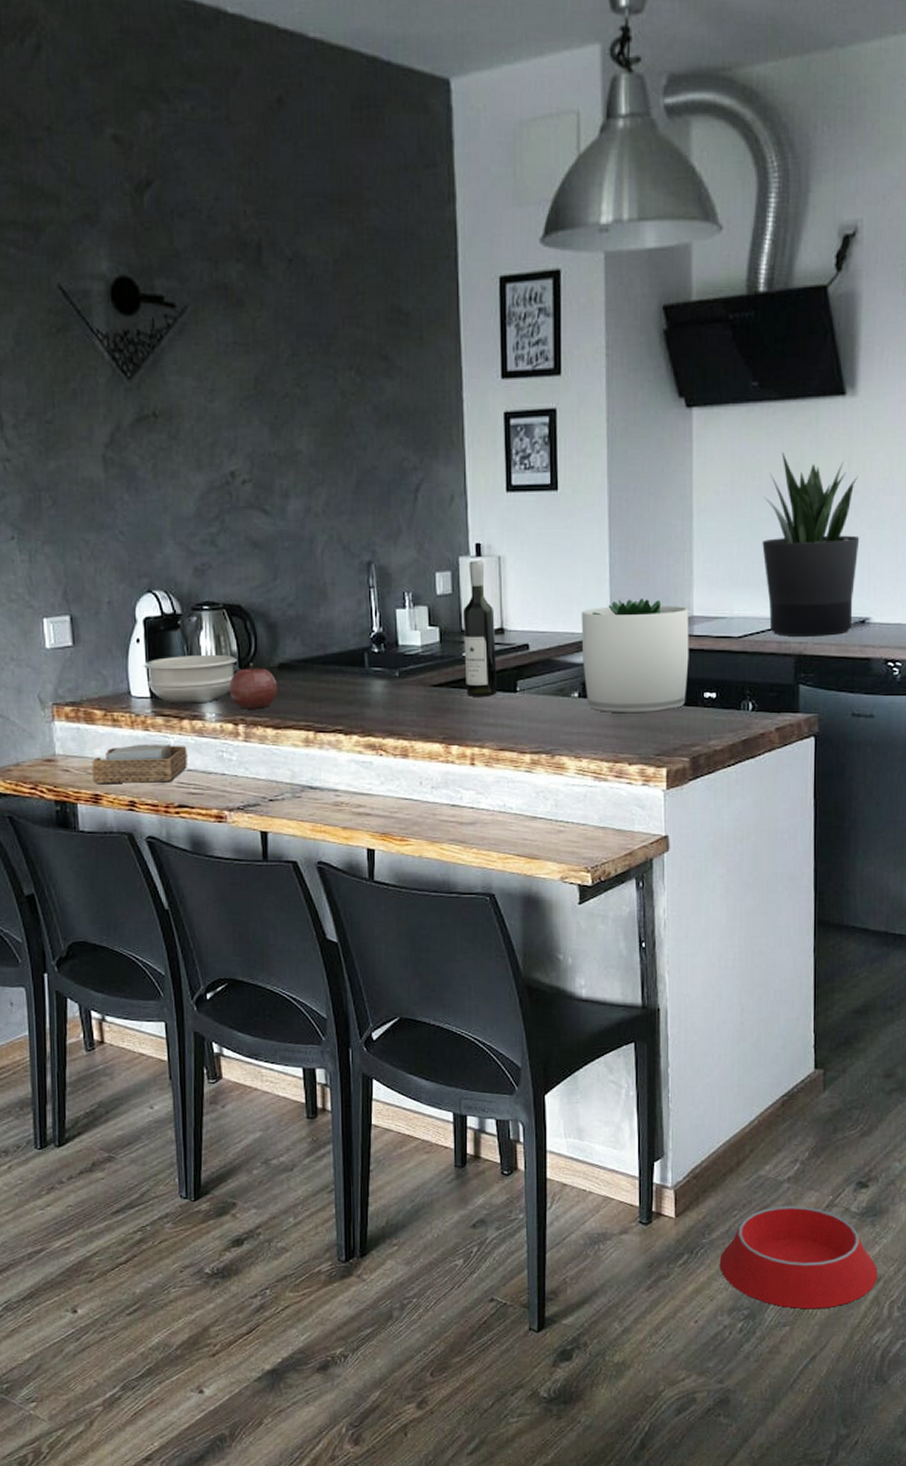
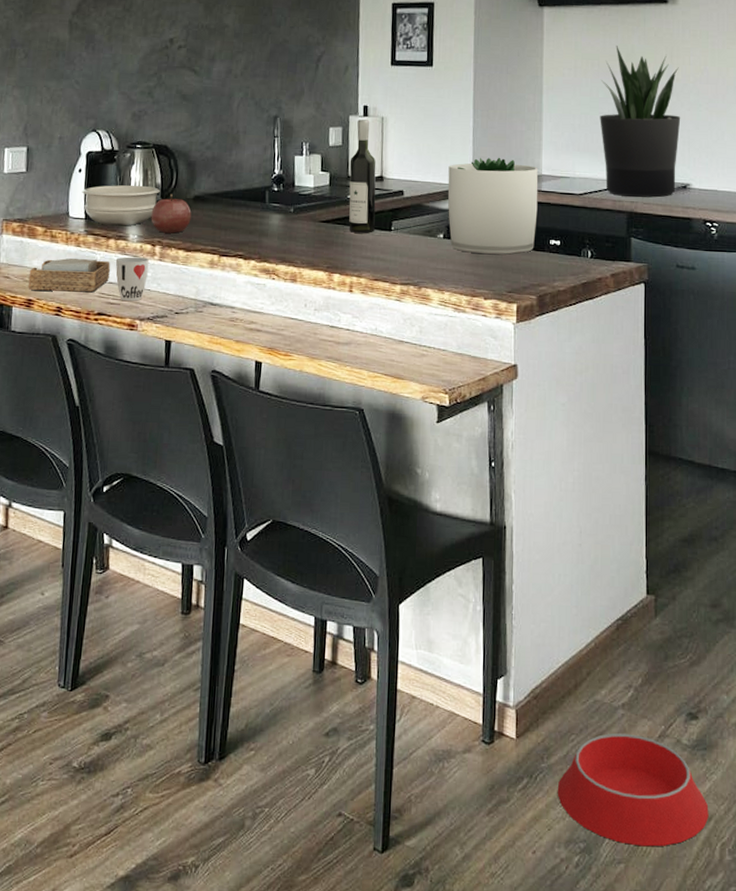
cup: none [192,739,233,791] -> present [115,256,149,302]

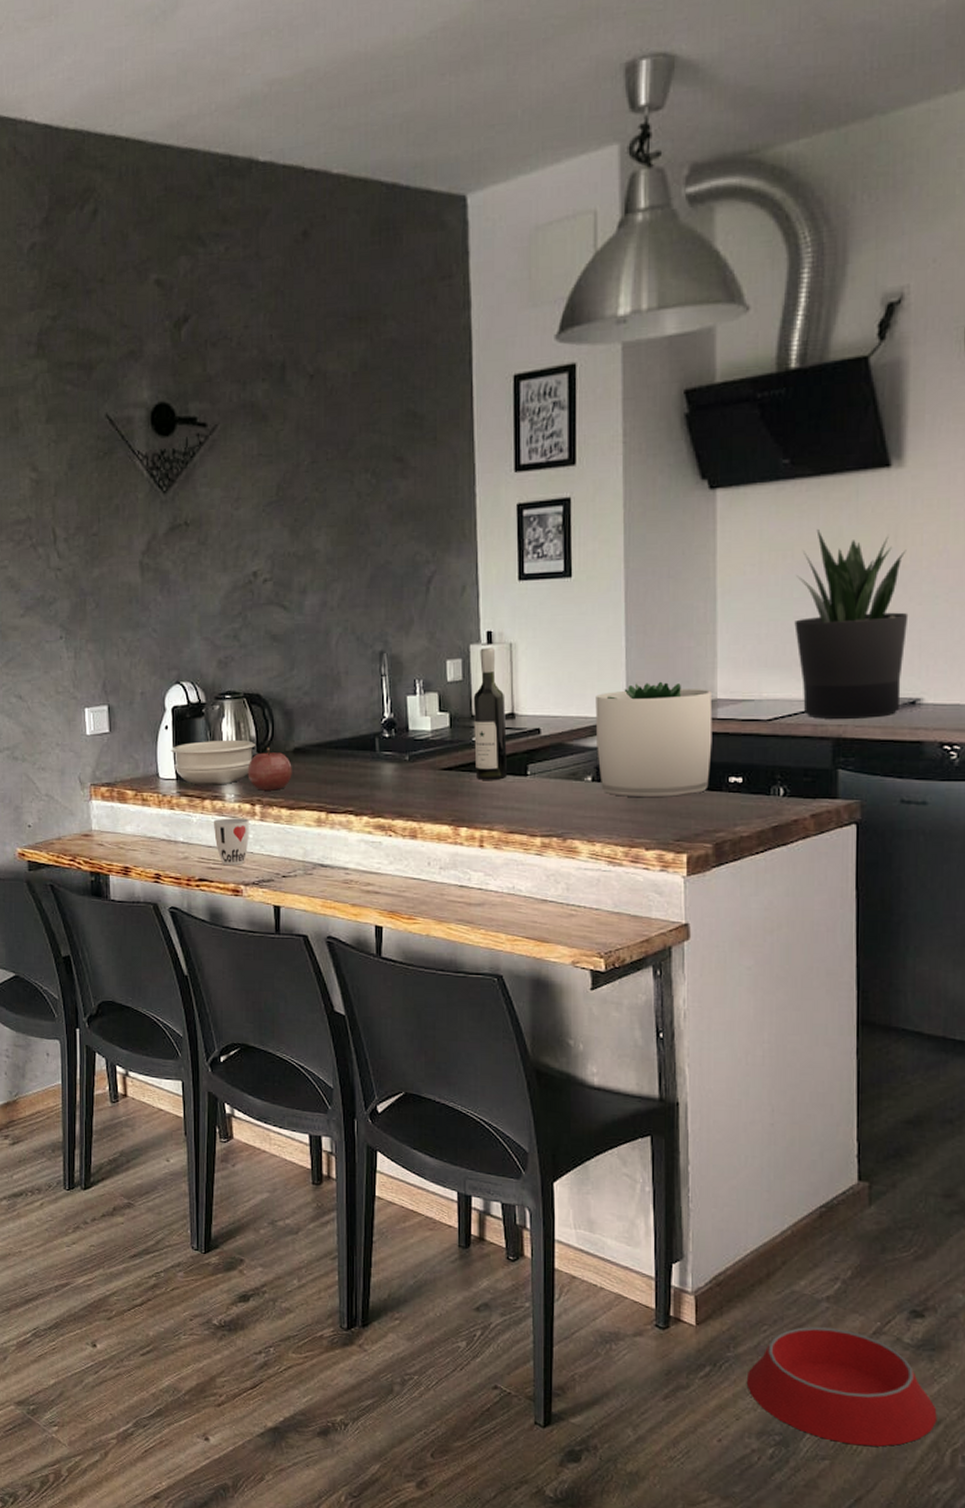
napkin holder: present [28,258,110,293] -> none [123,823,208,858]

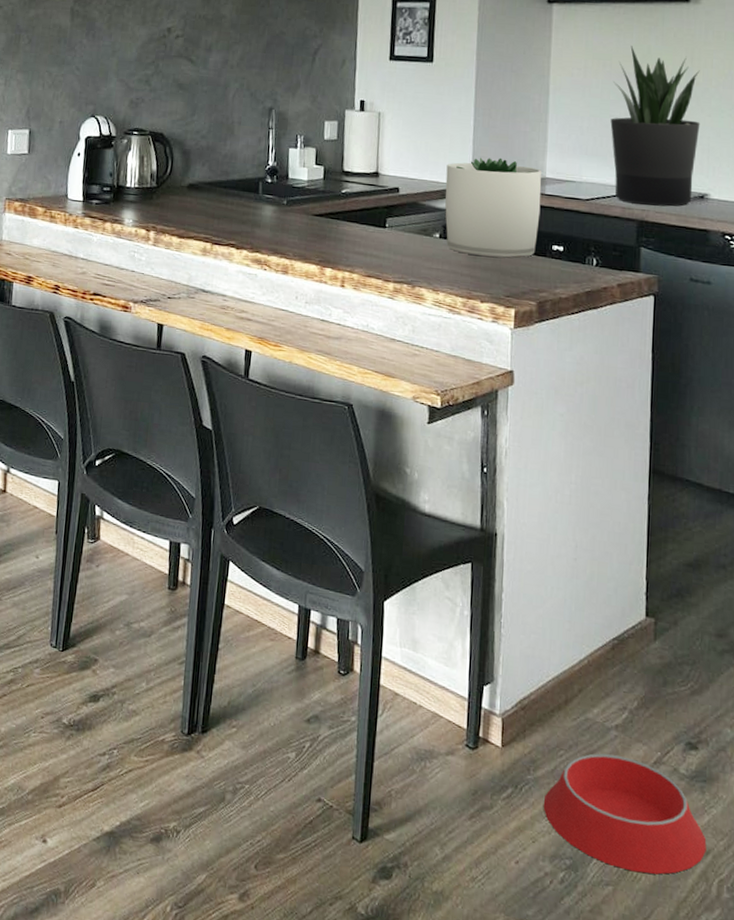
bowl: present [170,739,257,785] -> none [80,169,156,210]
cup: present [213,818,249,866] -> none [111,240,143,285]
fruit: present [247,747,292,791] -> none [146,181,186,220]
bottle: present [473,648,508,780] -> none [342,114,372,229]

